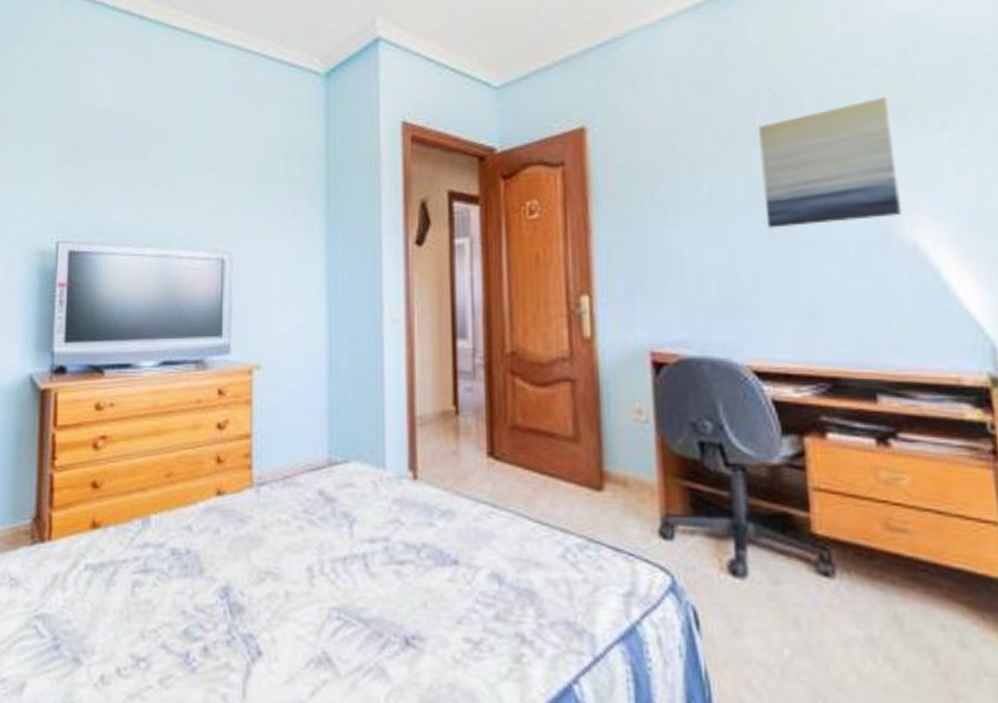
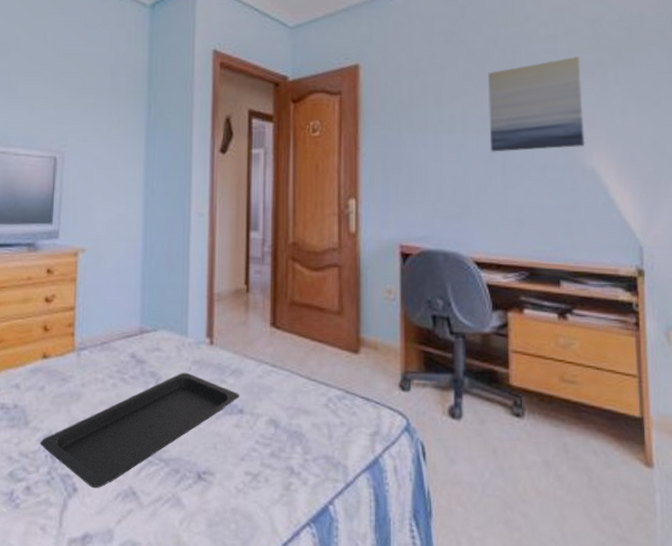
serving tray: none [217,513,454,652] -> present [40,372,240,488]

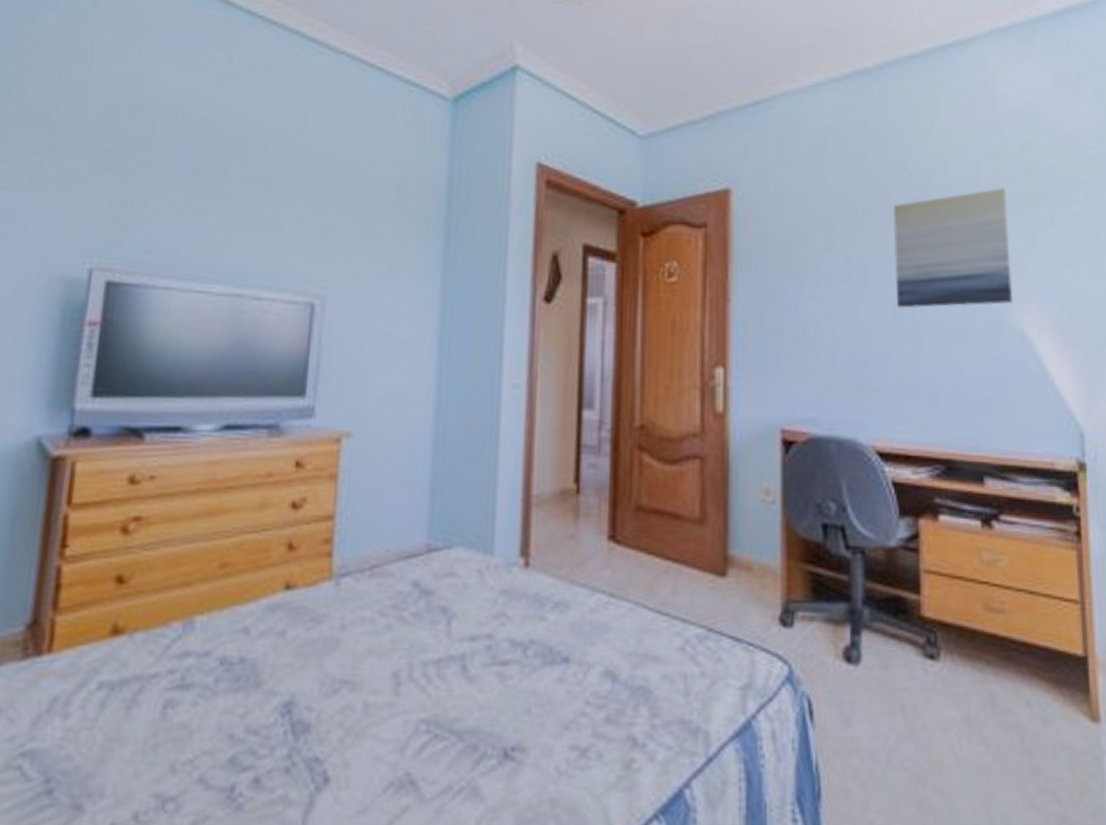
serving tray: present [40,372,240,488] -> none [277,606,565,776]

